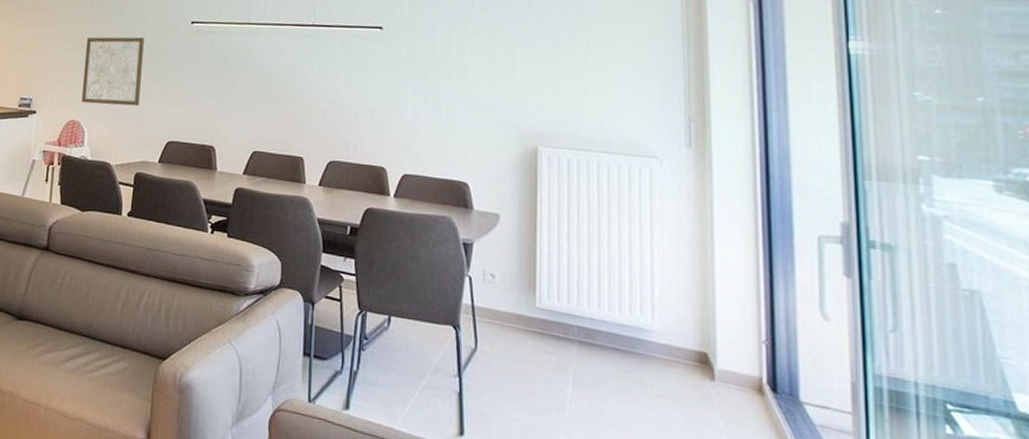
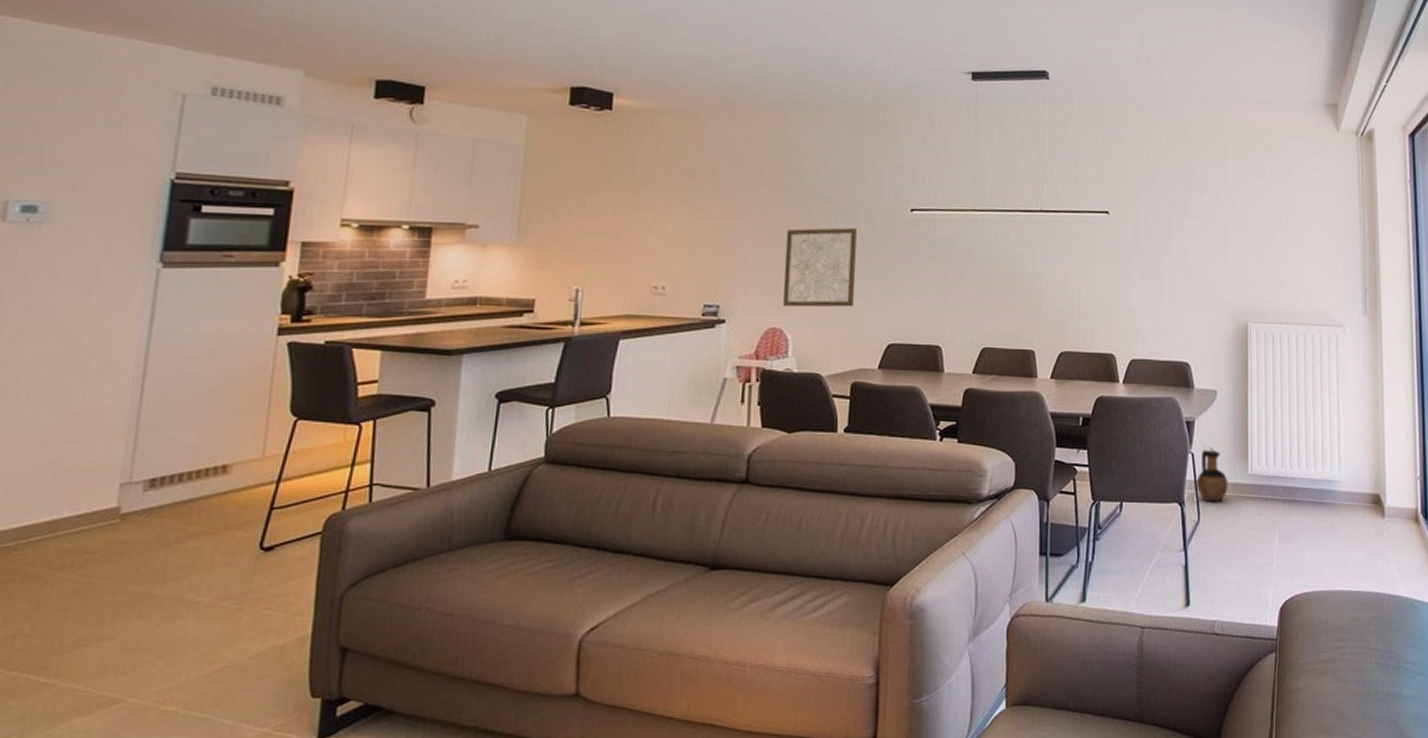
ceramic jug: none [473,274,512,332] -> present [1196,449,1228,502]

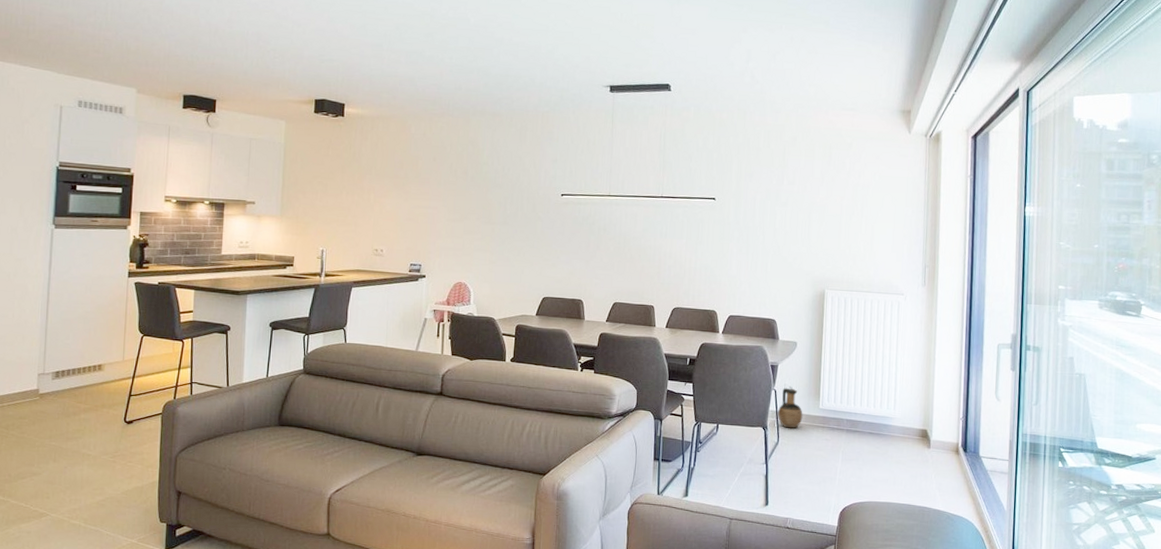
wall art: present [783,227,857,307] -> none [467,208,521,269]

